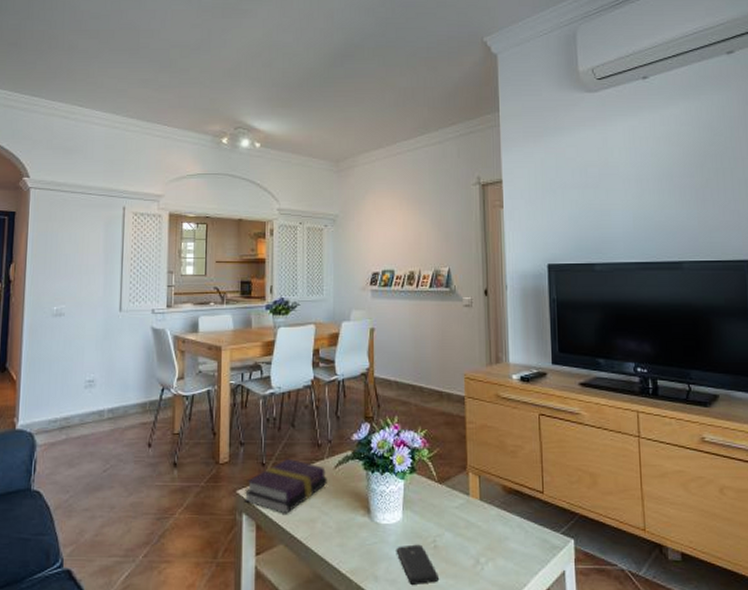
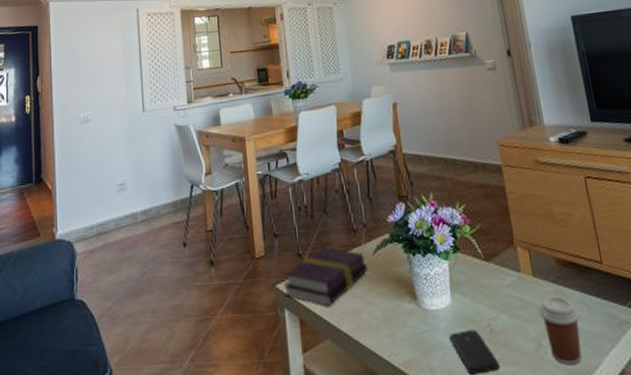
coffee cup: none [481,518,517,582] -> present [539,295,582,366]

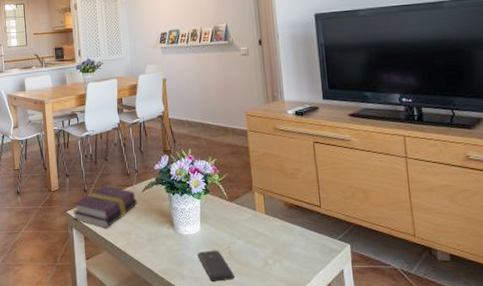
coffee cup: present [539,295,582,366] -> none [268,228,300,279]

